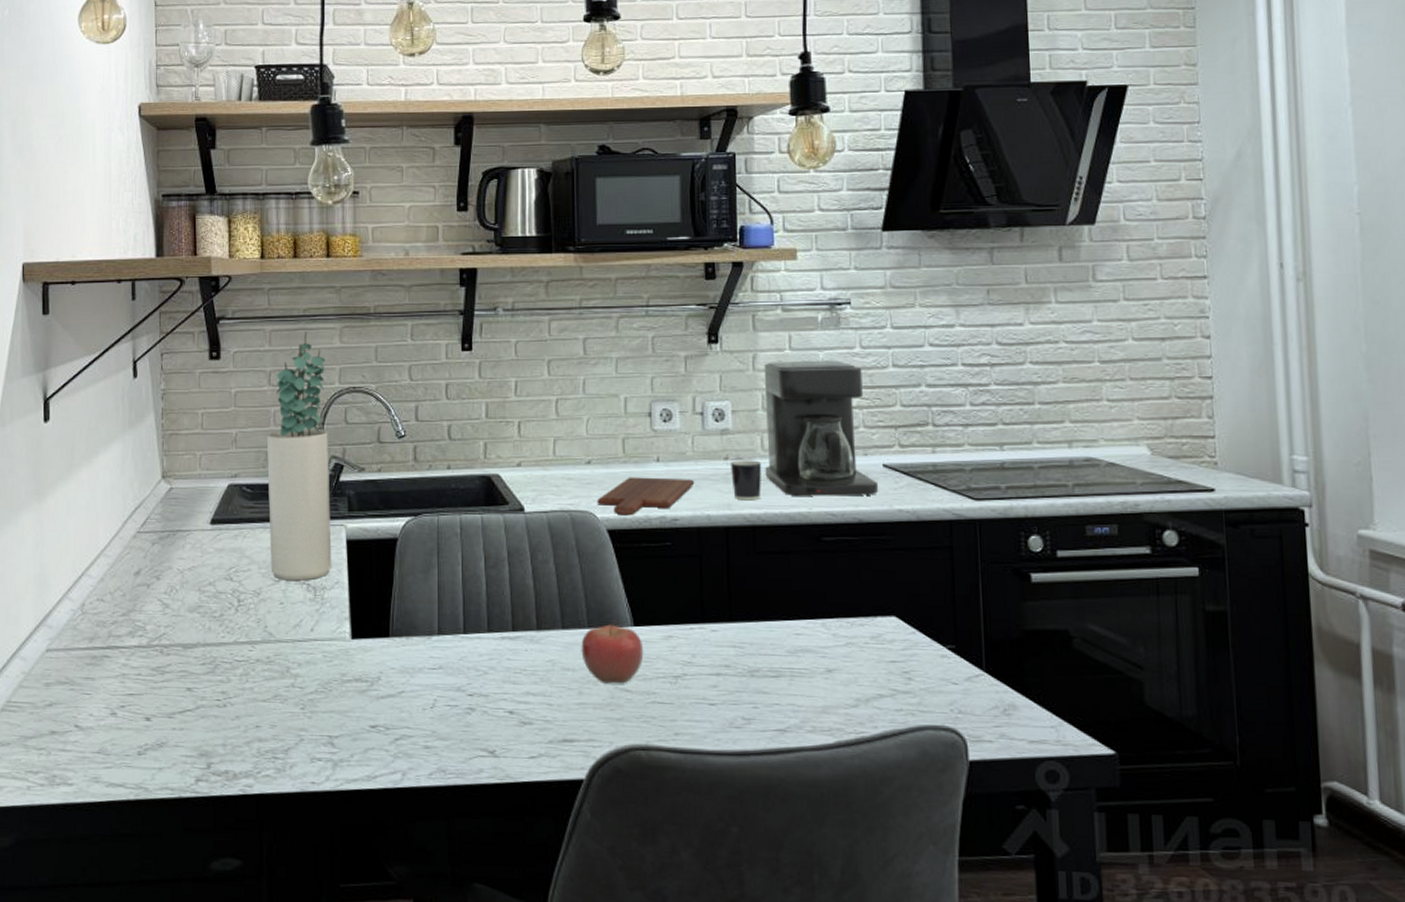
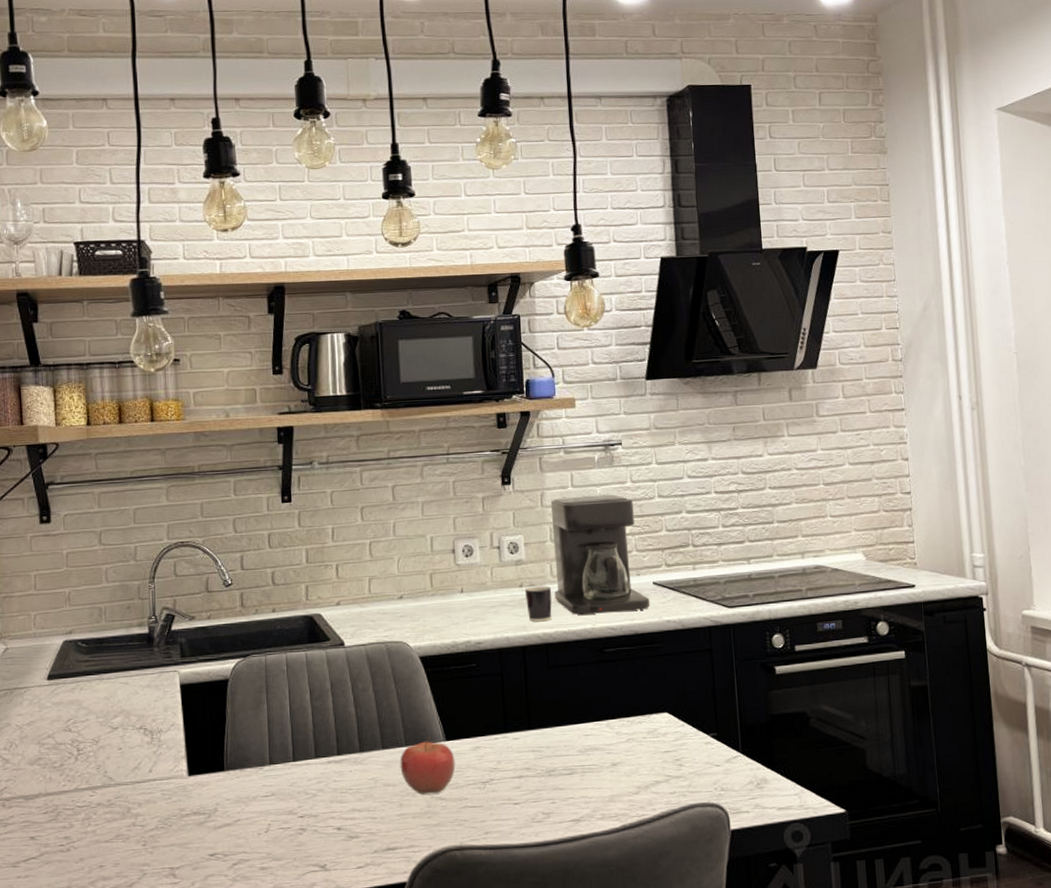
vase: present [266,332,332,581] -> none [99,492,167,727]
cutting board: present [597,477,695,516] -> none [409,606,495,643]

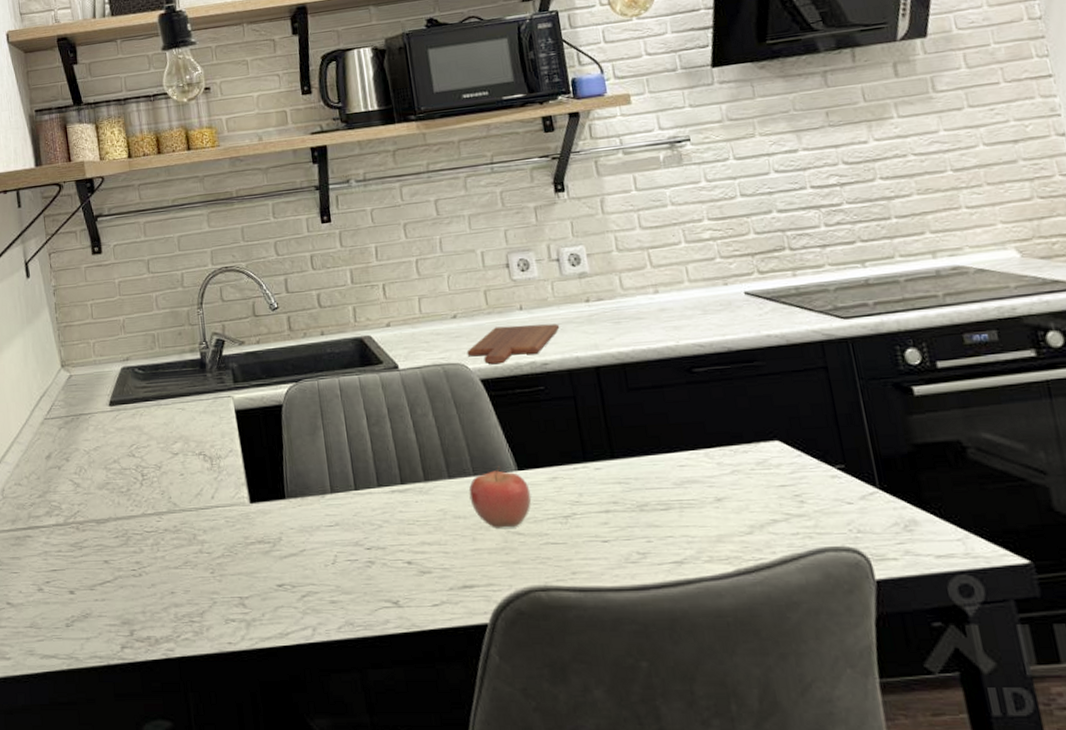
cutting board: none [409,606,495,643] -> present [467,324,560,365]
mug: present [524,586,552,622] -> none [591,300,626,340]
coffee maker: present [550,494,651,615] -> none [612,196,744,331]

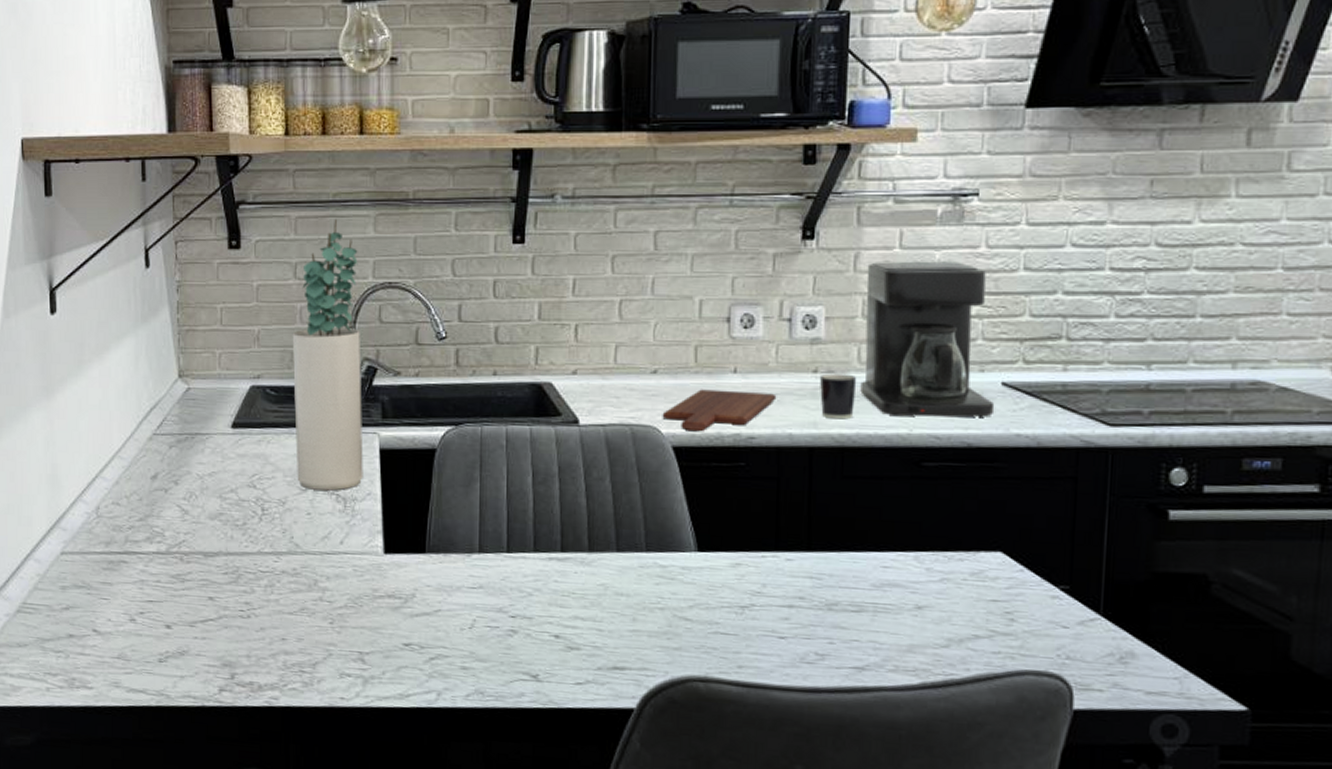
vase: none [151,220,224,453] -> present [292,219,363,491]
fruit: present [469,466,532,528] -> none [637,544,708,612]
mug: none [591,300,626,340] -> present [819,373,857,420]
coffee maker: none [612,196,744,331] -> present [860,261,995,417]

